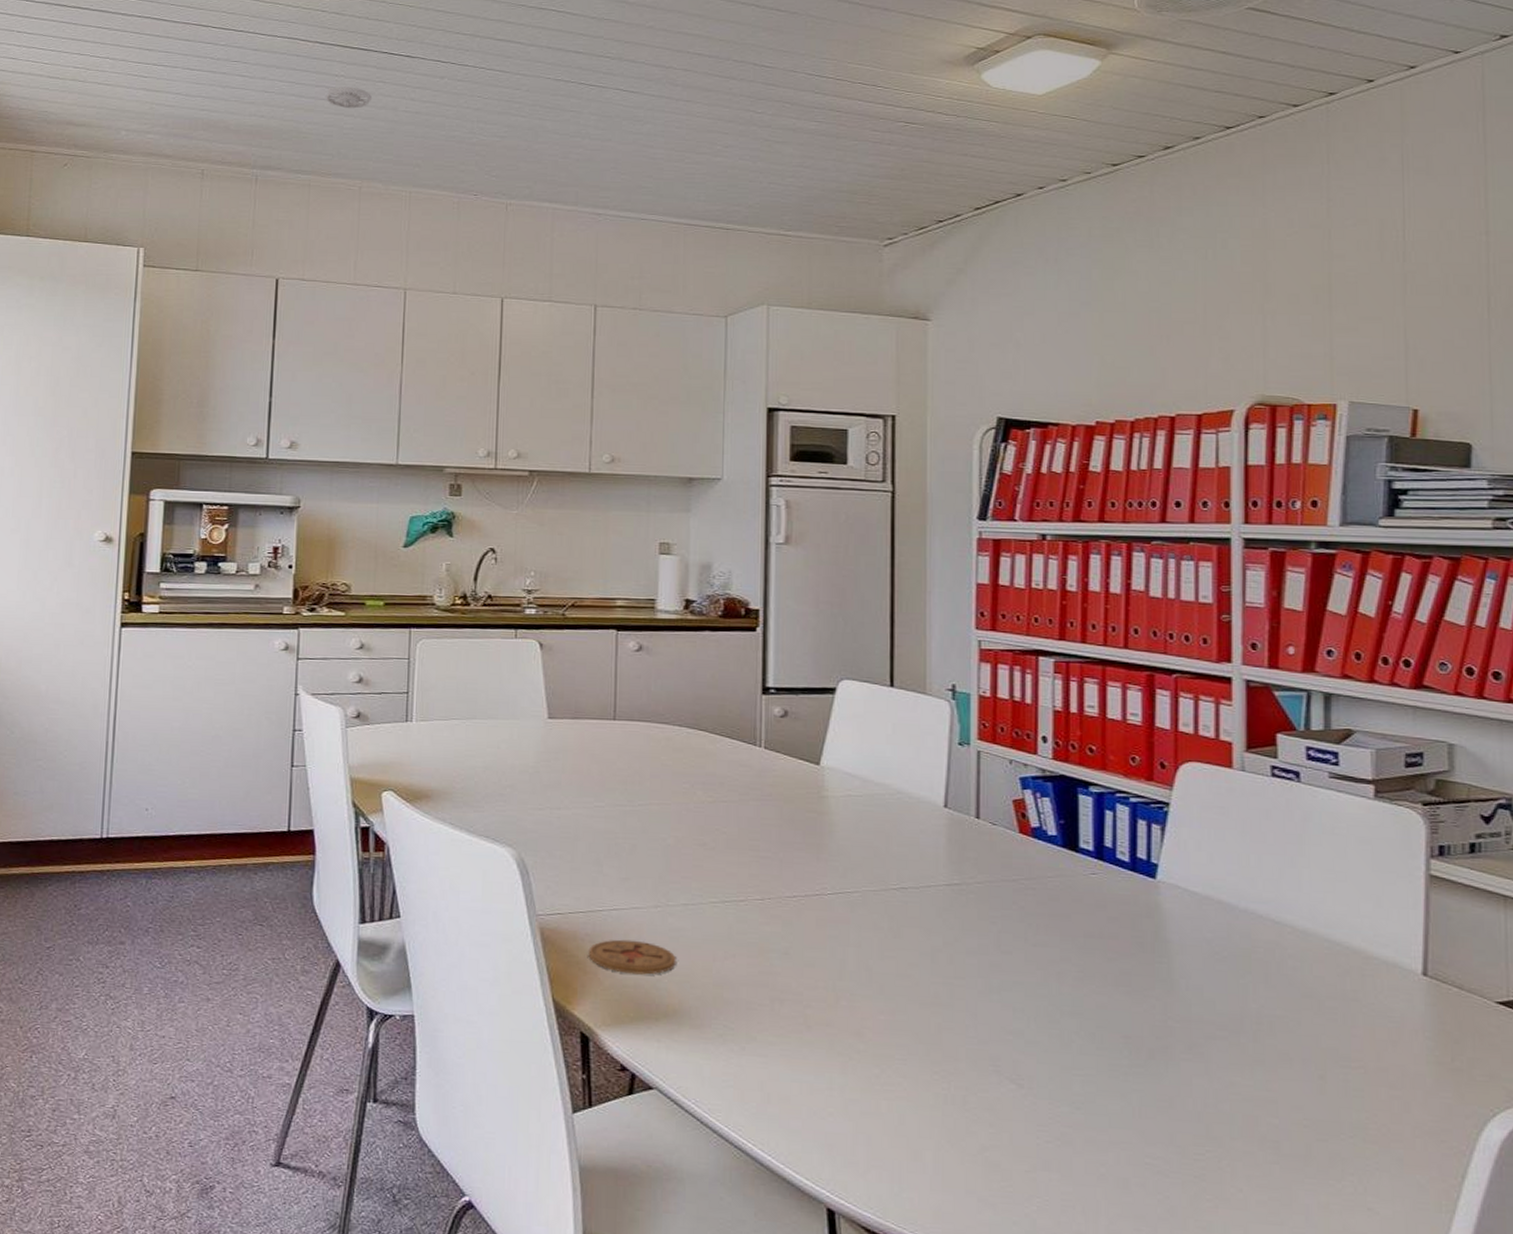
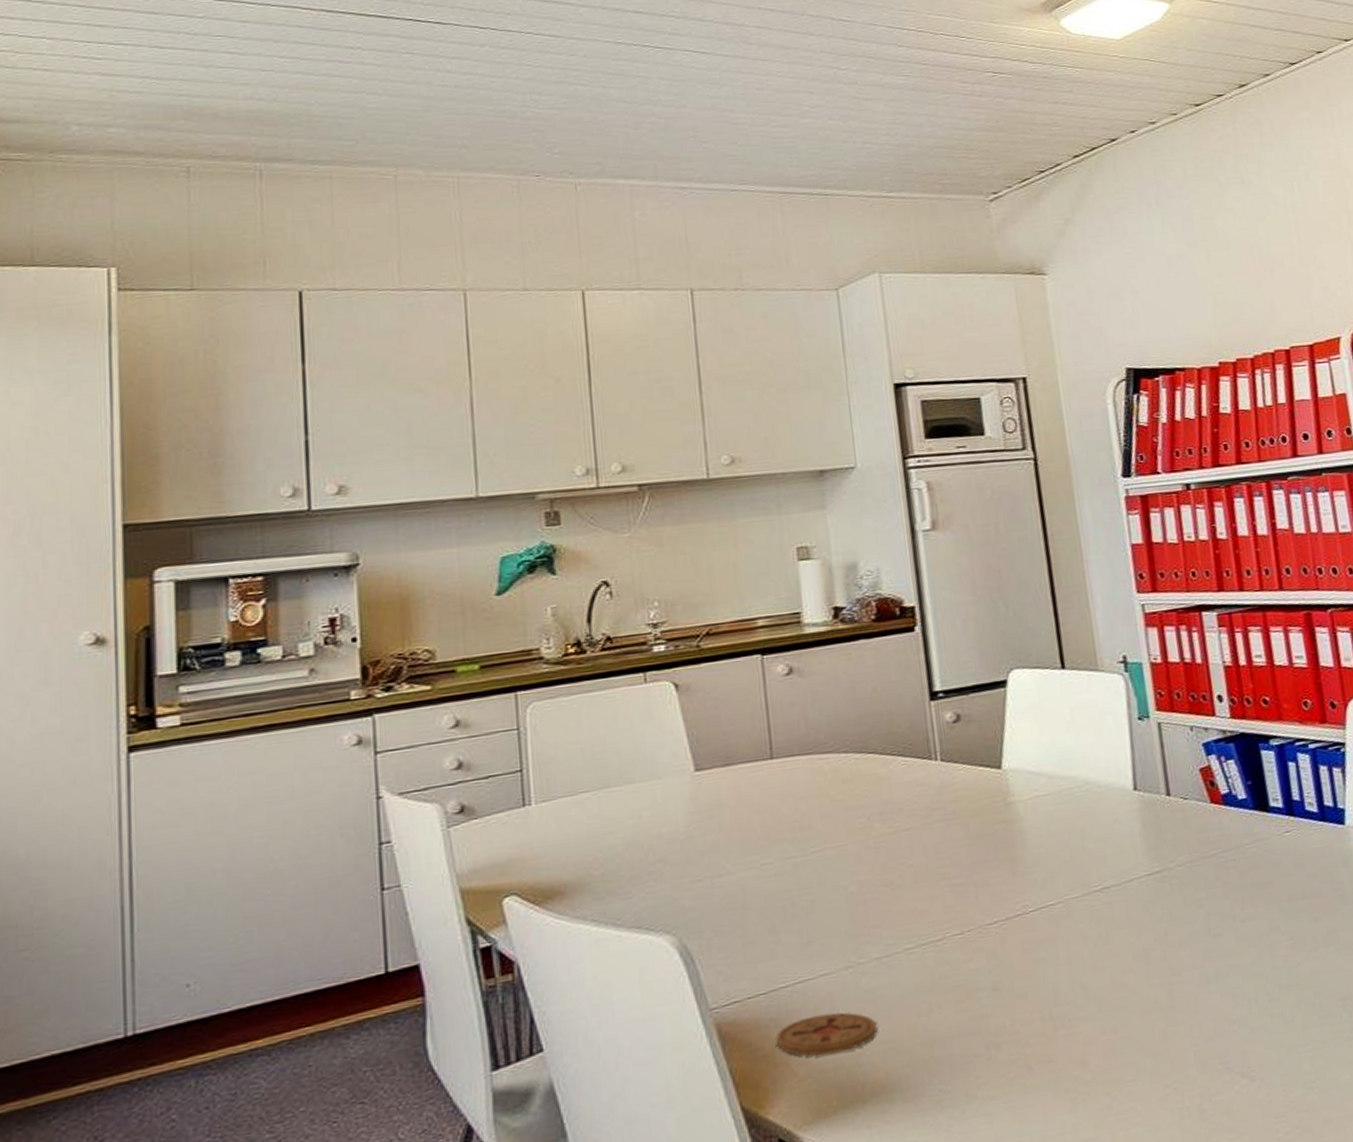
smoke detector: present [326,87,373,109] -> none [341,60,400,86]

